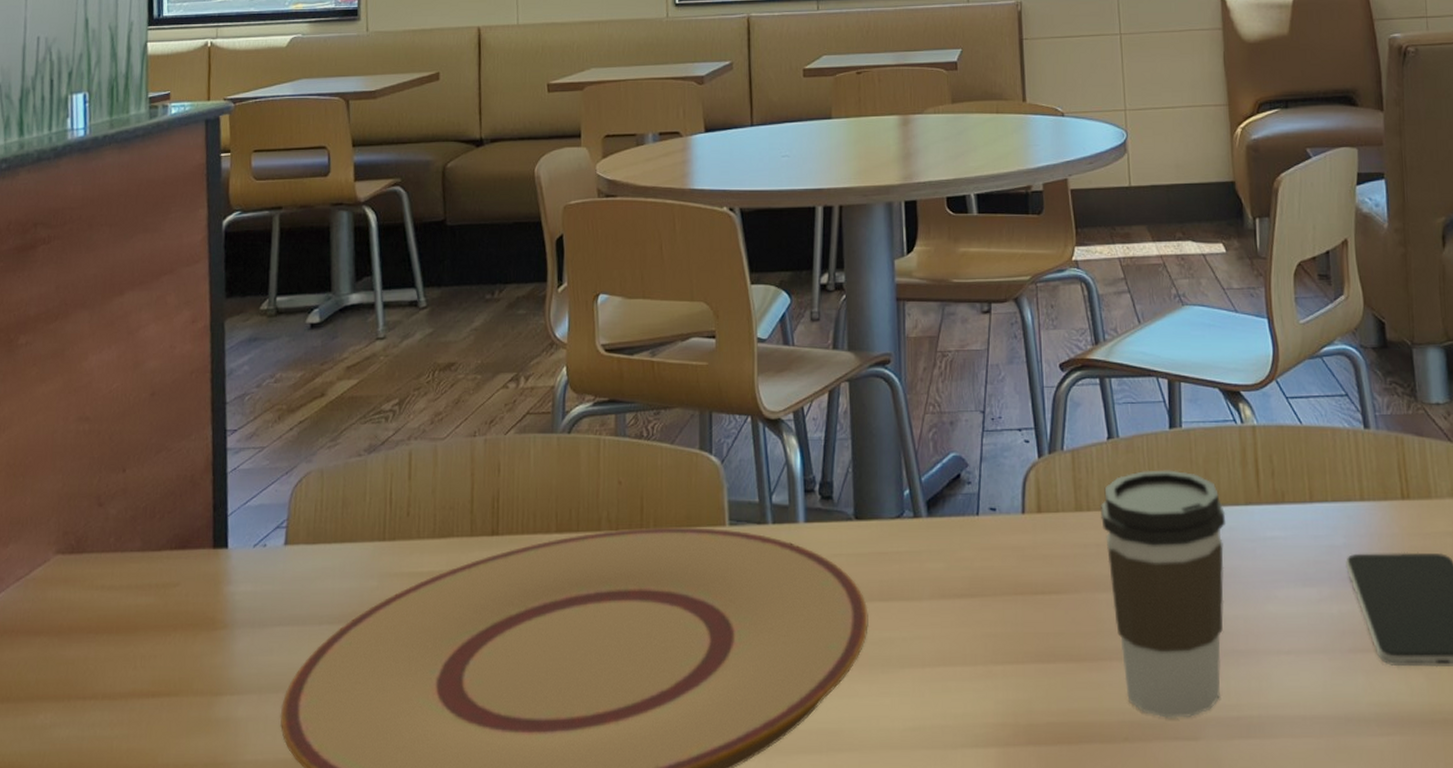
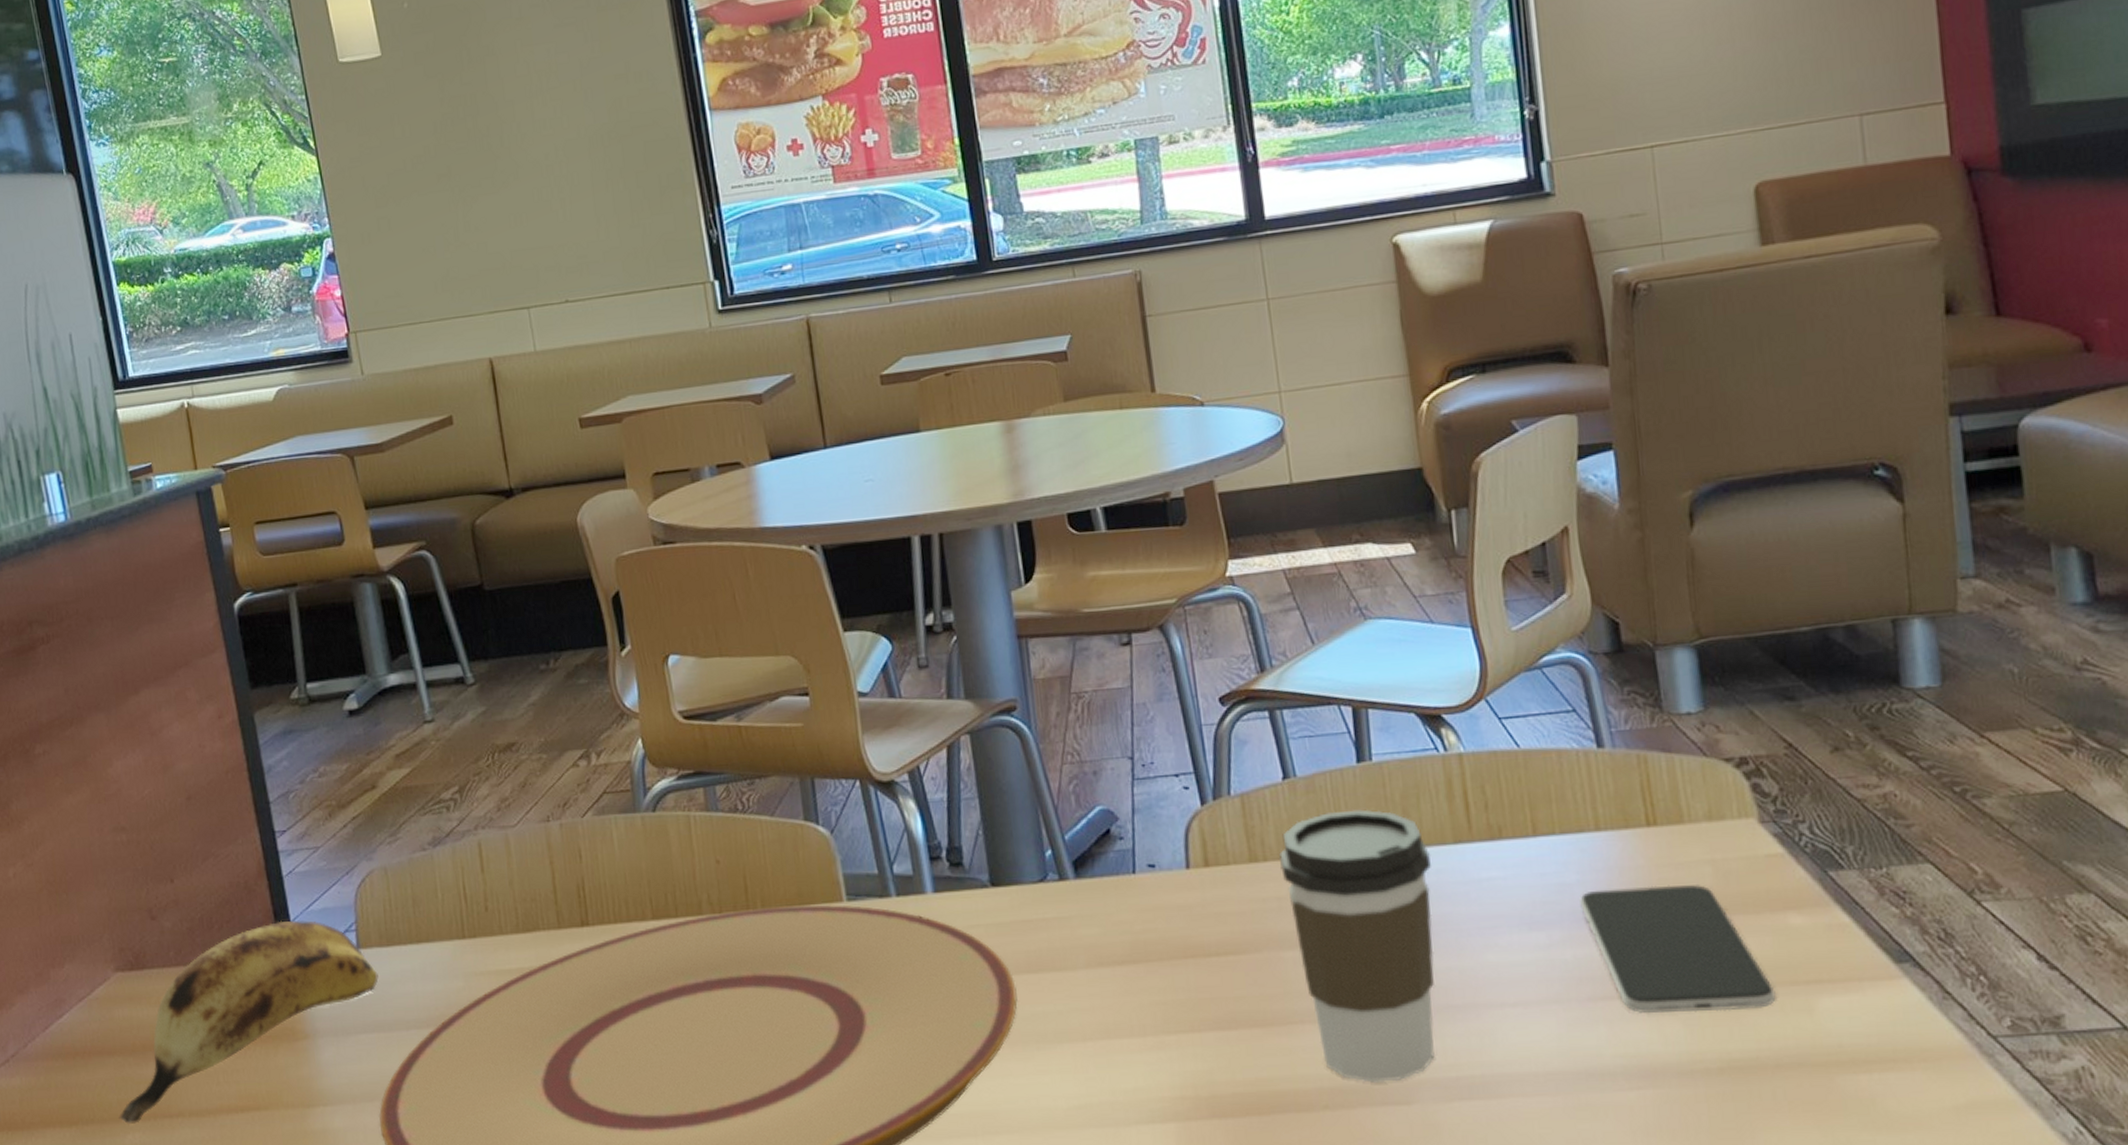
banana: none [34,514,301,704] -> present [118,920,379,1124]

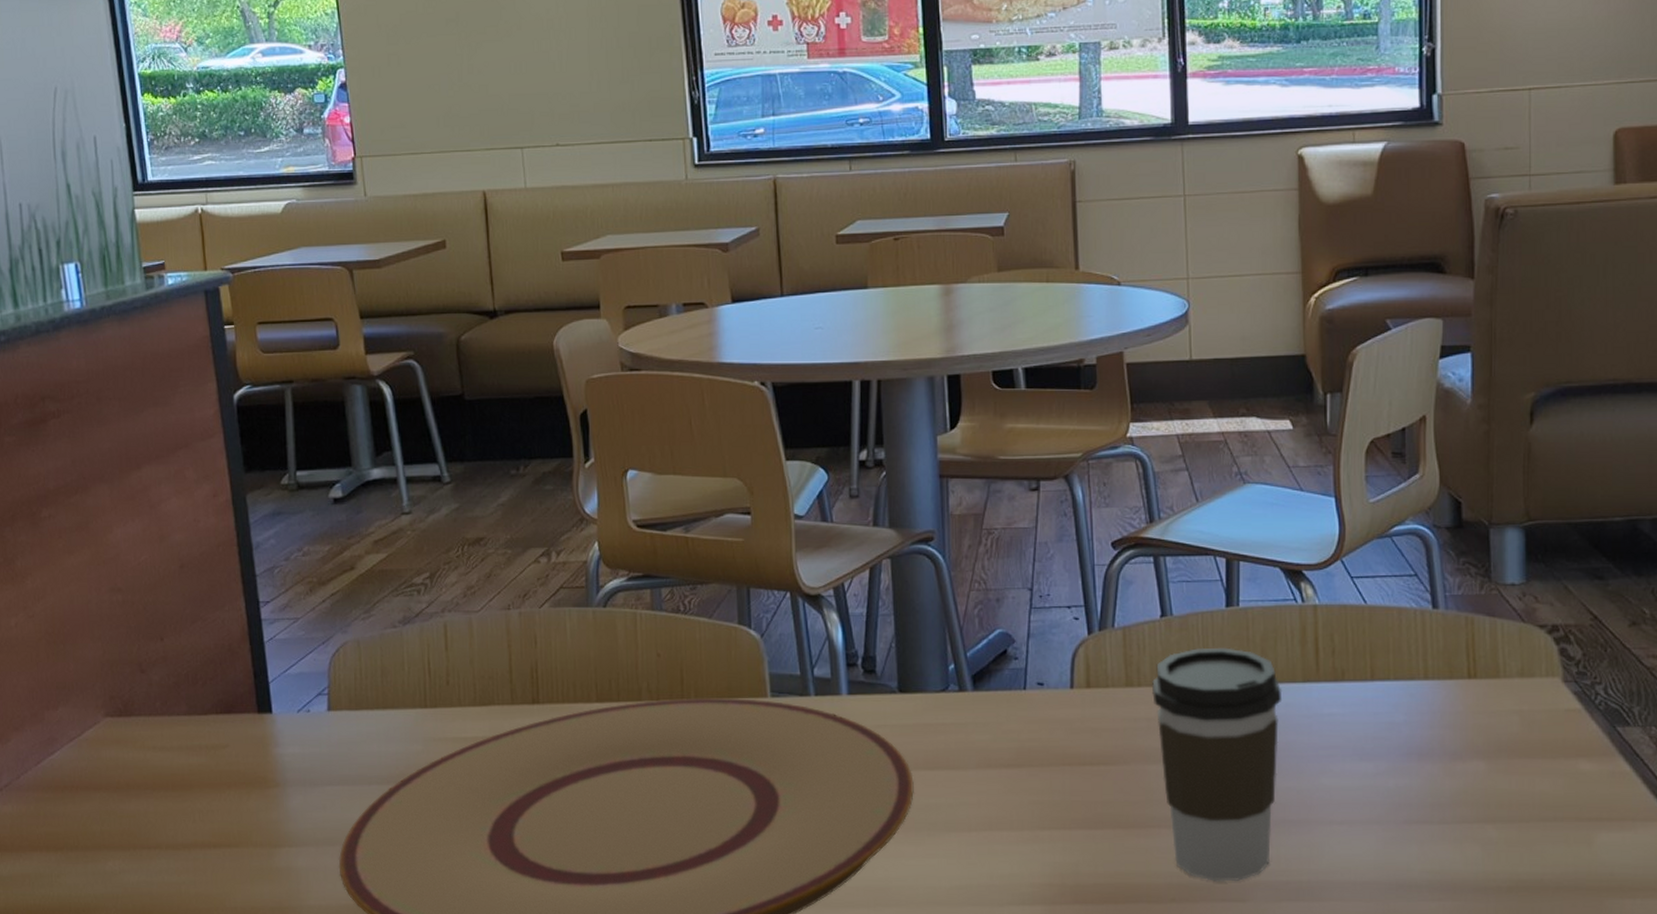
banana: present [118,920,379,1124] -> none [101,681,346,852]
smartphone: present [1578,885,1777,1013] -> none [1404,729,1564,840]

